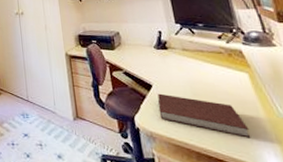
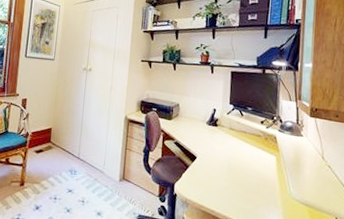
notebook: present [157,93,251,138] -> none [196,165,265,211]

